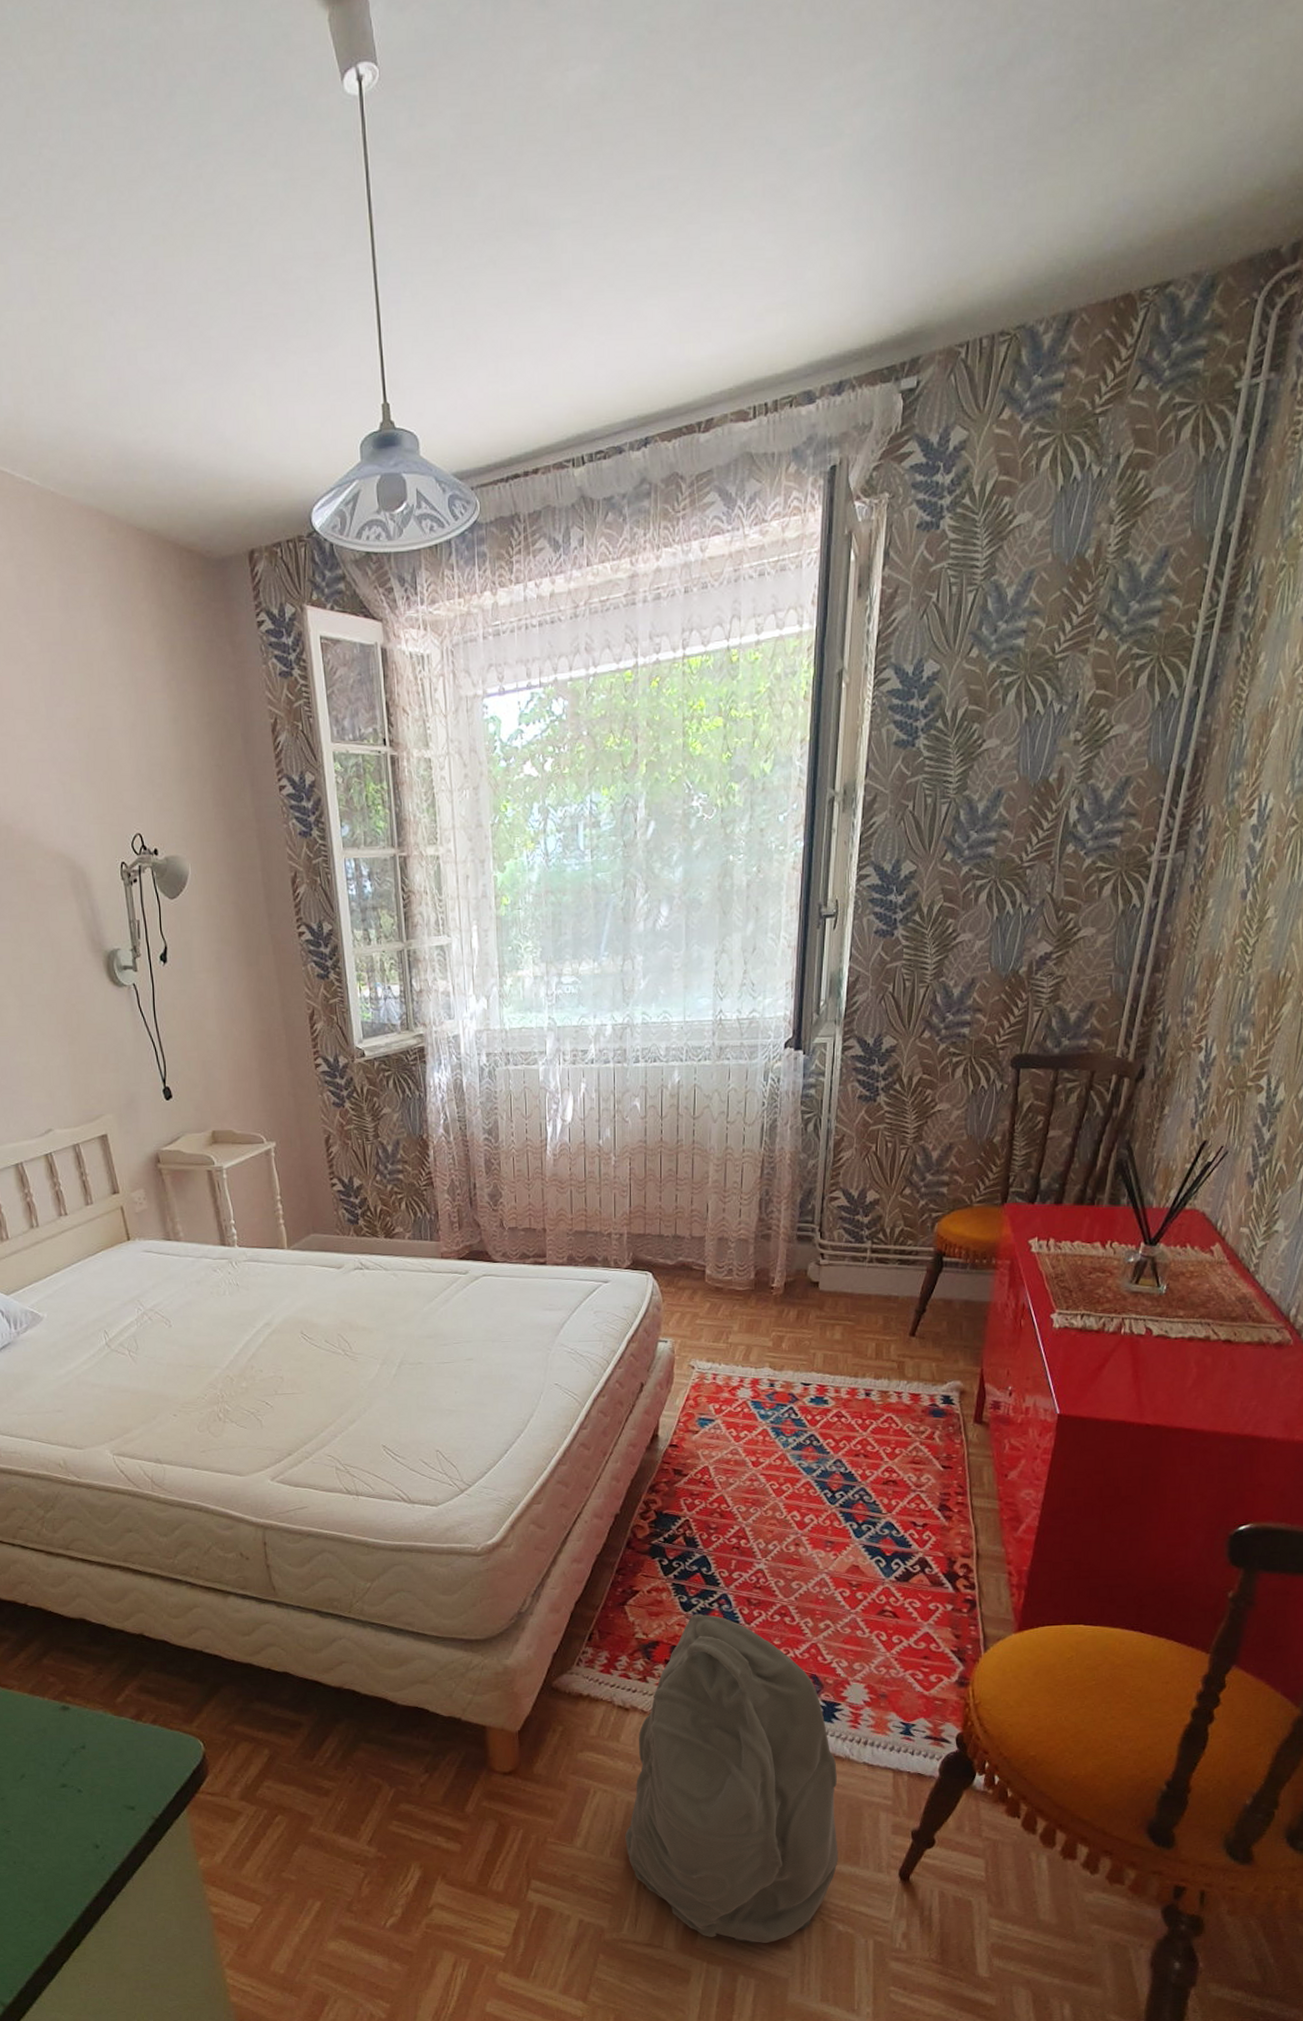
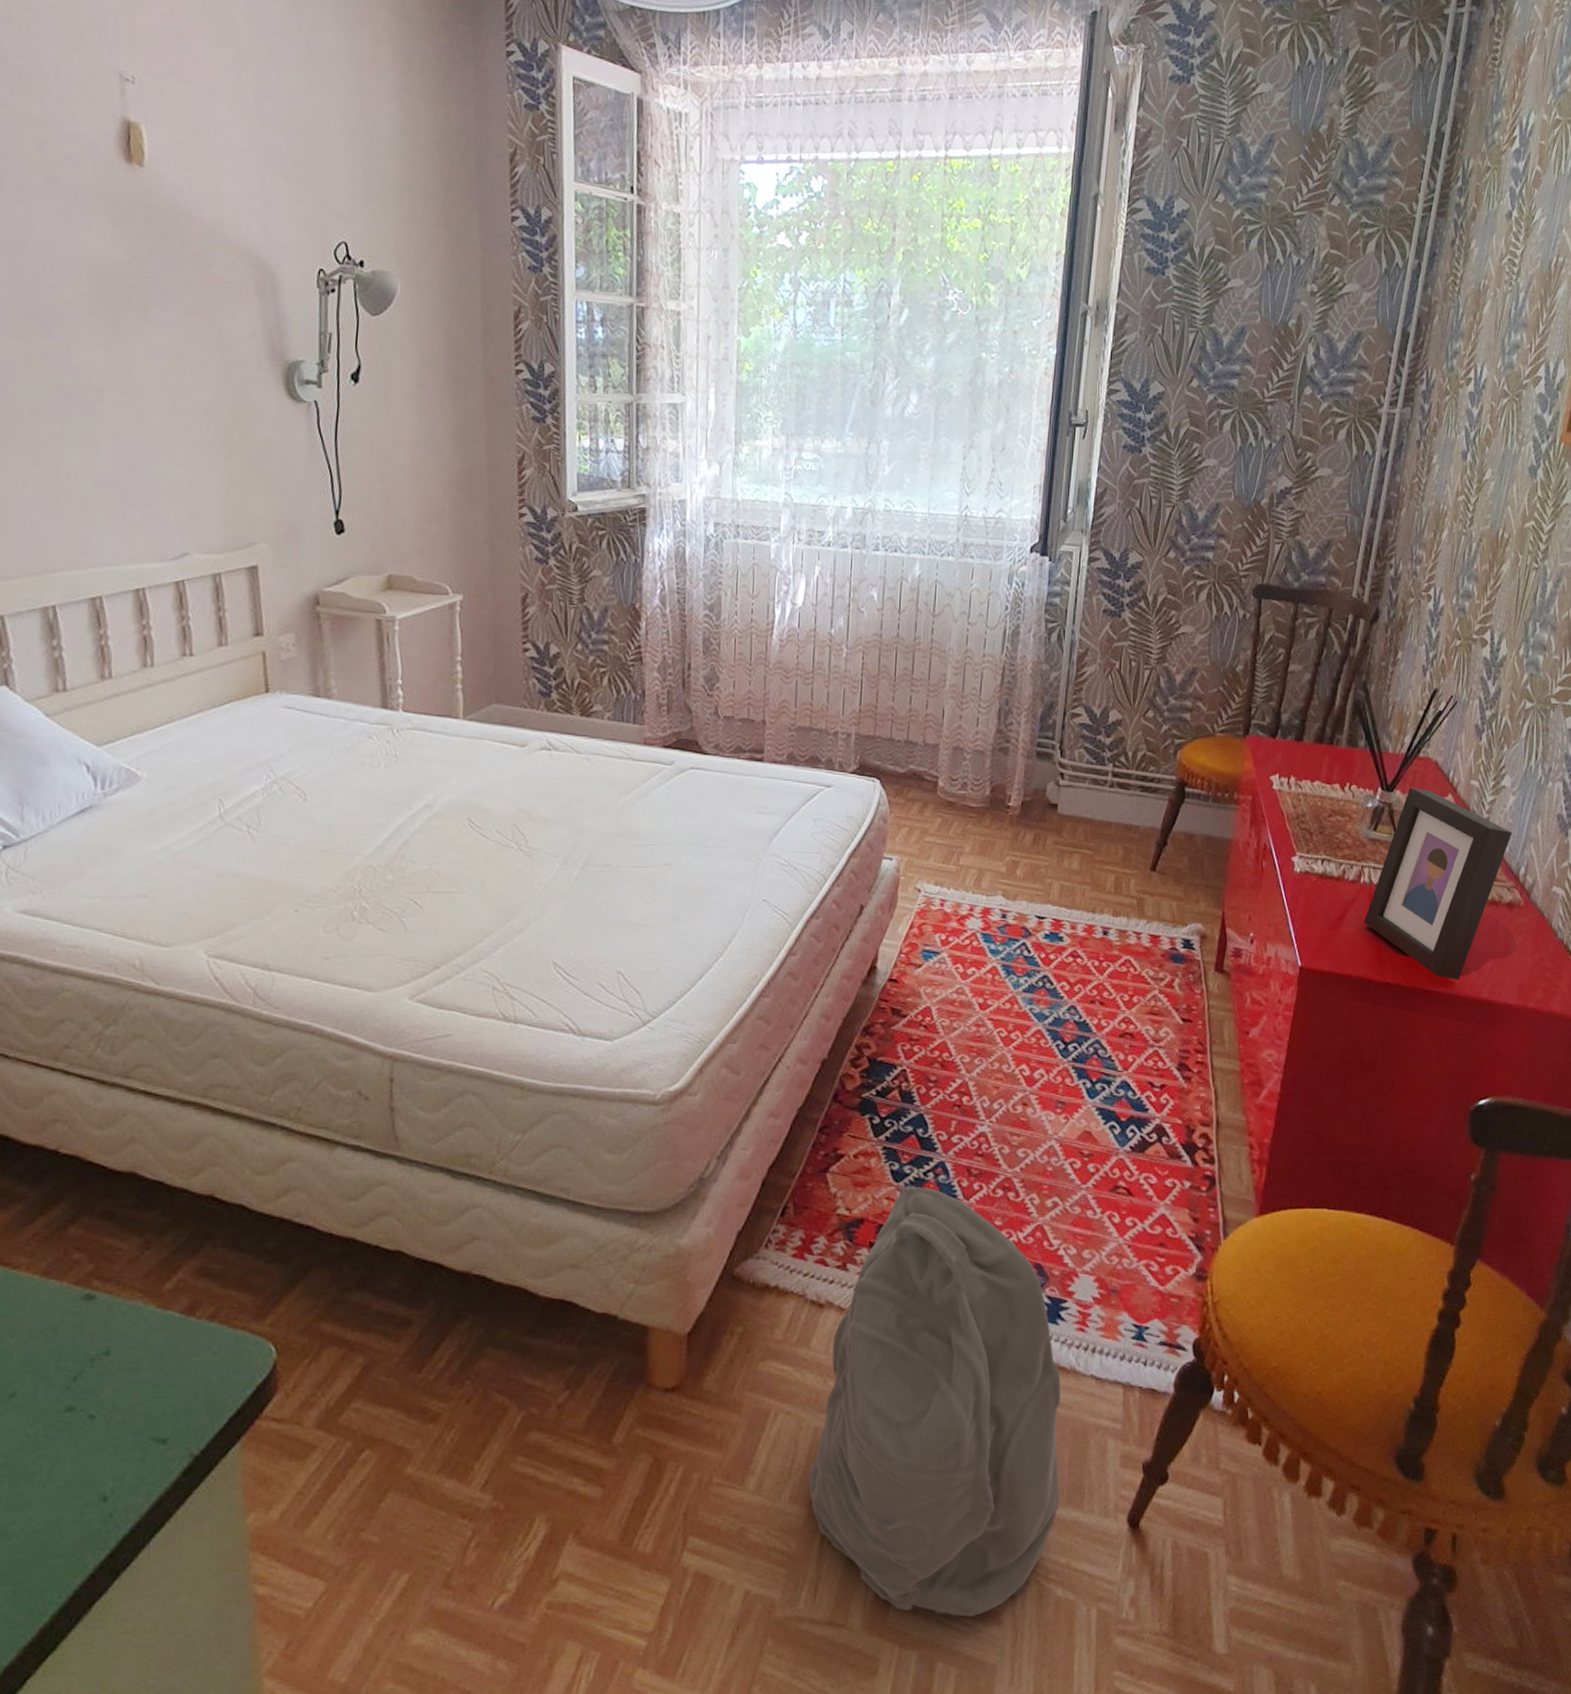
picture frame: none [1123,1239,1283,1418] -> present [1363,787,1512,980]

